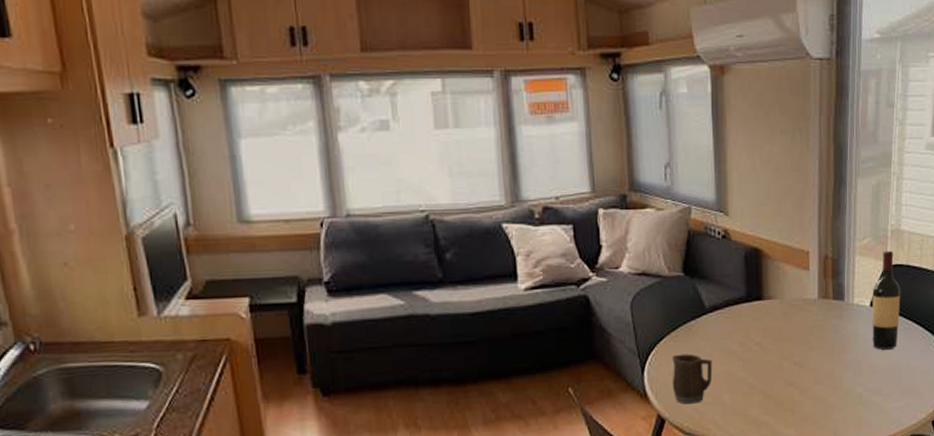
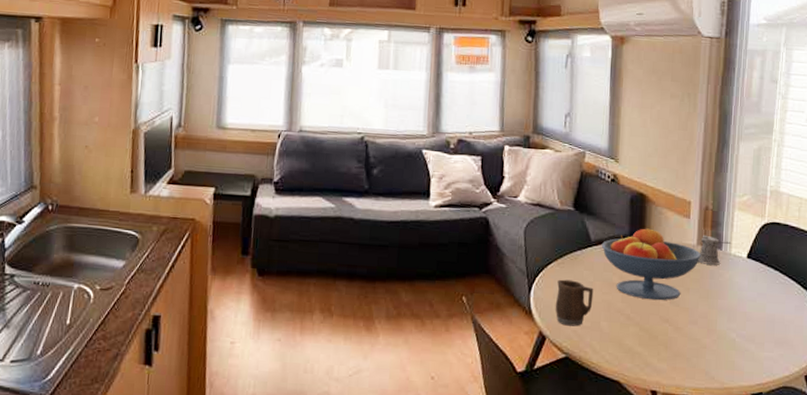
fruit bowl: none [716,285,824,365] -> present [601,227,702,301]
pepper shaker: none [820,286,854,319] -> present [698,235,731,265]
wine bottle: present [872,250,901,350] -> none [747,208,778,301]

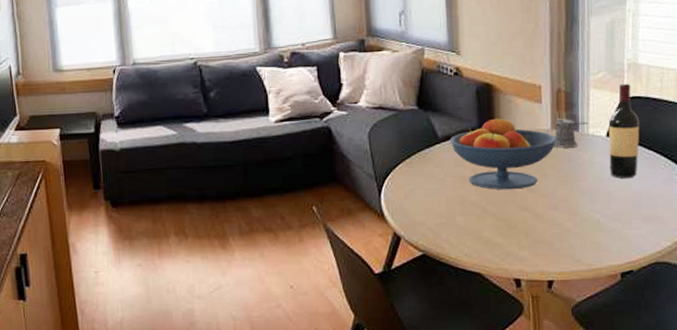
mug: present [555,279,594,327] -> none [407,178,446,224]
wine bottle: none [747,208,778,301] -> present [608,83,640,178]

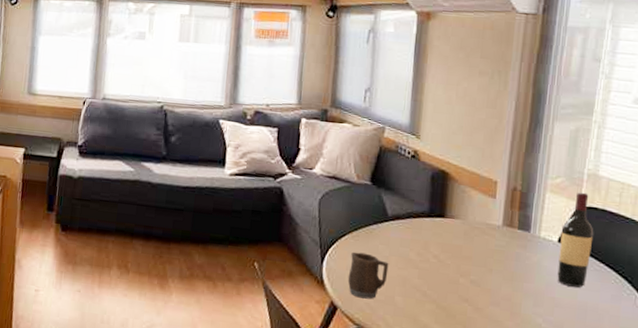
mug: none [407,178,446,224] -> present [347,251,389,299]
fruit bowl: present [449,117,558,190] -> none [398,205,508,280]
pepper shaker: present [554,118,589,148] -> none [503,216,541,248]

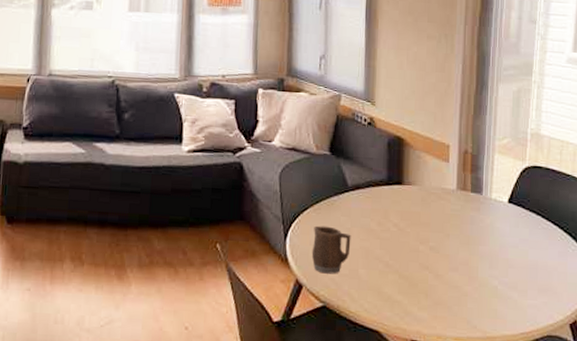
wine bottle: present [557,192,594,288] -> none [509,152,540,247]

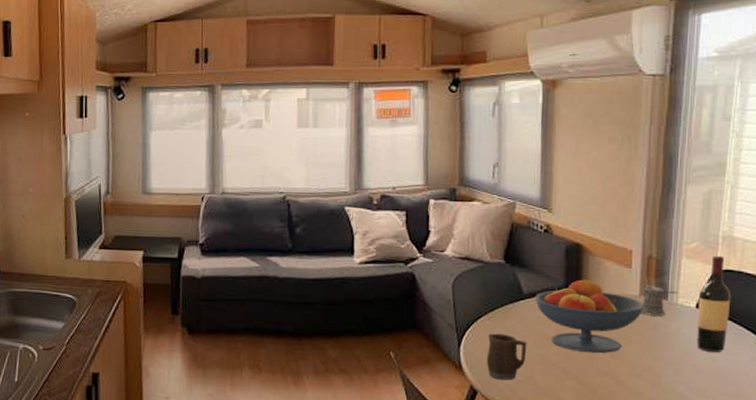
fruit bowl: none [358,171,462,247] -> present [534,278,645,354]
pepper shaker: none [458,179,492,210] -> present [641,285,678,316]
wine bottle: none [509,152,540,247] -> present [696,255,731,352]

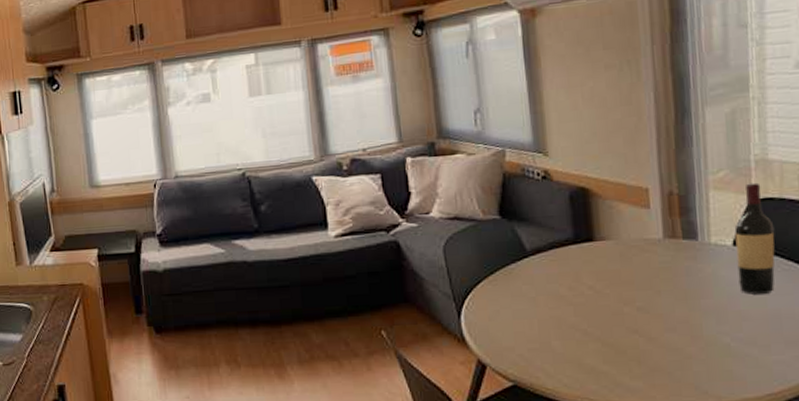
mug: present [486,333,527,381] -> none [491,298,539,350]
fruit bowl: present [534,278,645,354] -> none [539,225,672,310]
pepper shaker: present [641,285,678,316] -> none [667,225,710,260]

